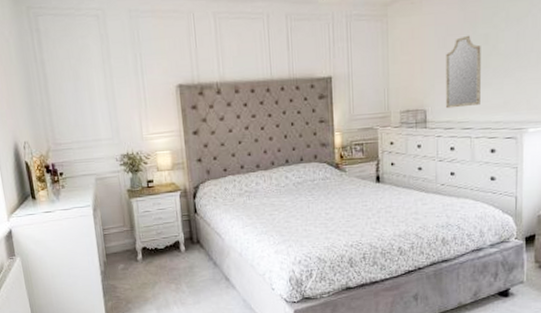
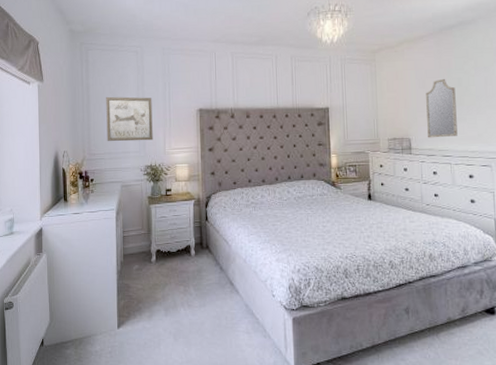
wall art: none [66,72,127,128] -> present [106,96,153,142]

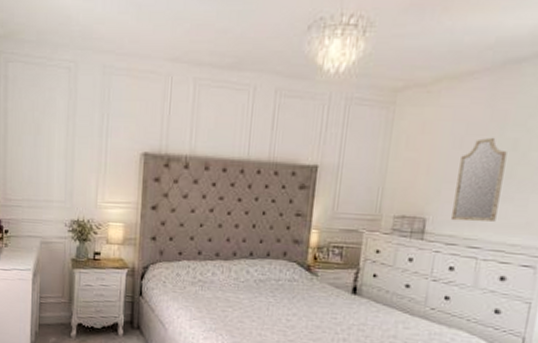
wall art: present [106,96,153,142] -> none [26,126,85,189]

